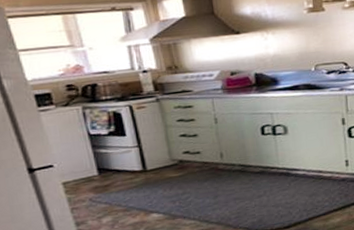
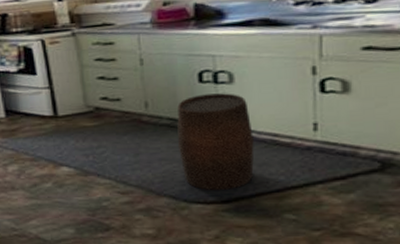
stool: none [246,142,306,220] -> present [177,93,254,191]

